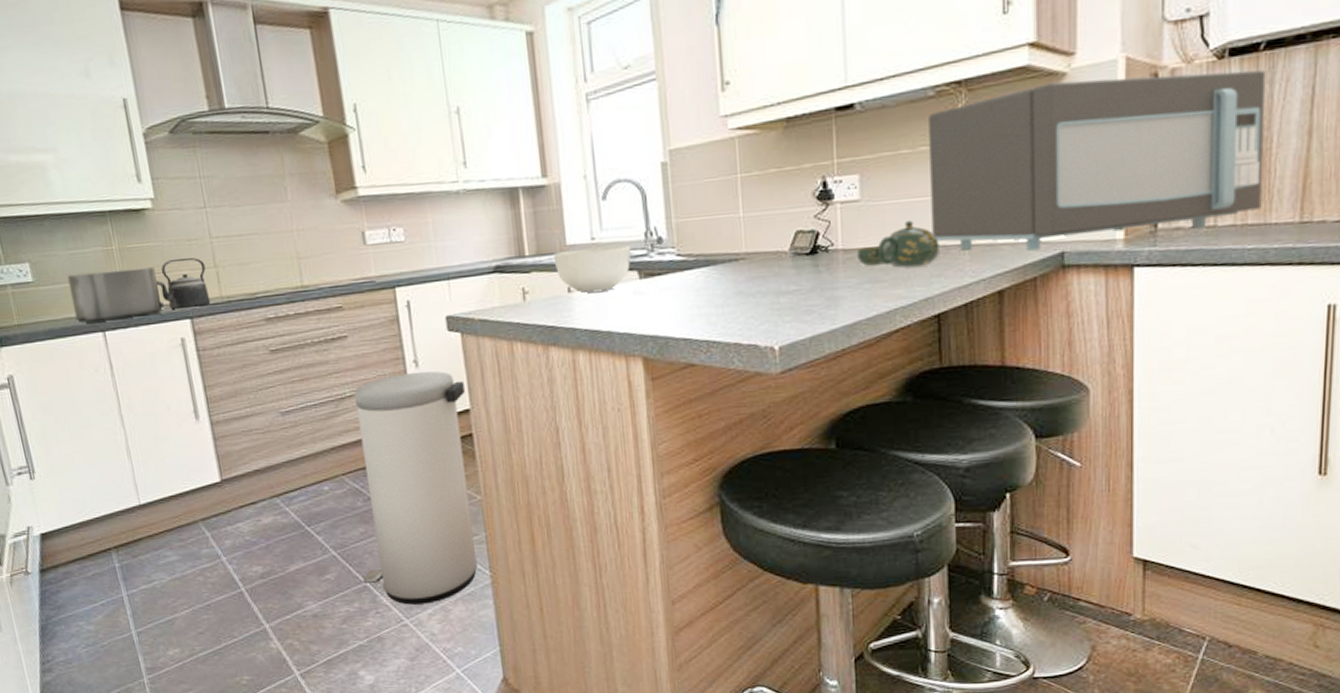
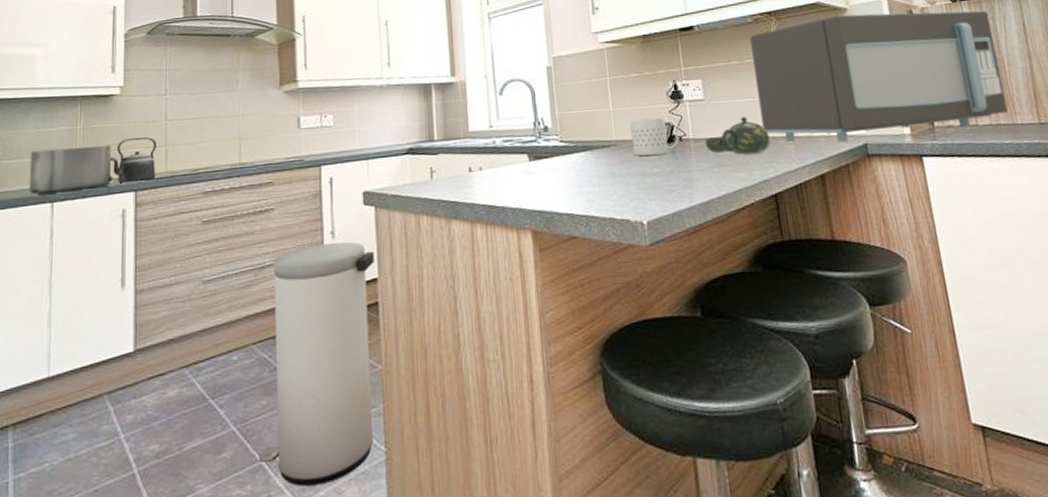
bowl: present [553,245,631,293] -> none [457,132,523,173]
mug: none [764,222,825,272] -> present [630,116,680,157]

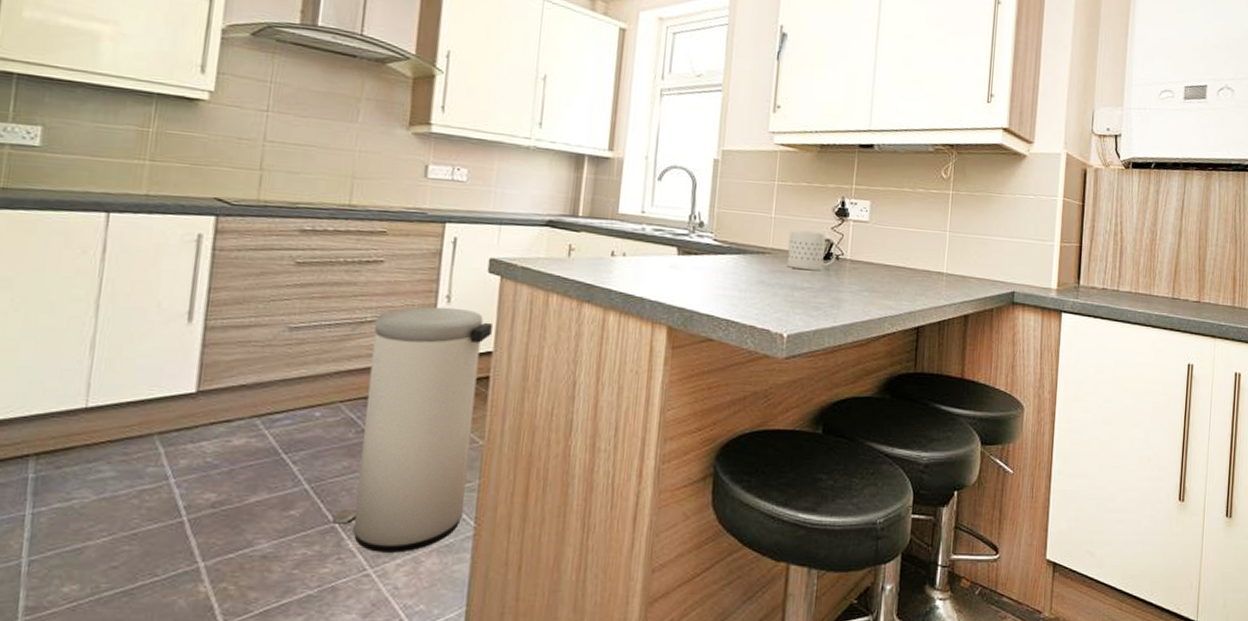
toaster: present [28,144,113,195] -> none [78,147,191,206]
kettle: present [111,137,157,184] -> none [189,154,250,207]
tea set: present [704,116,771,155] -> none [860,245,925,285]
microwave: present [750,11,1008,143] -> none [920,160,1155,291]

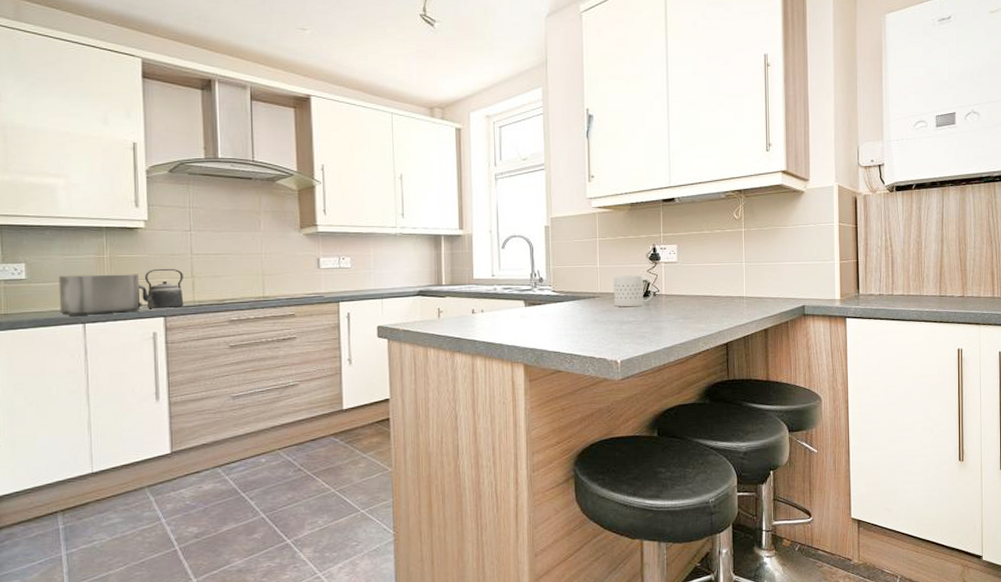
toaster: none [78,147,191,206] -> present [58,274,142,316]
kettle: none [189,154,250,207] -> present [139,268,184,309]
pedal bin: present [332,307,492,553] -> none [286,367,386,560]

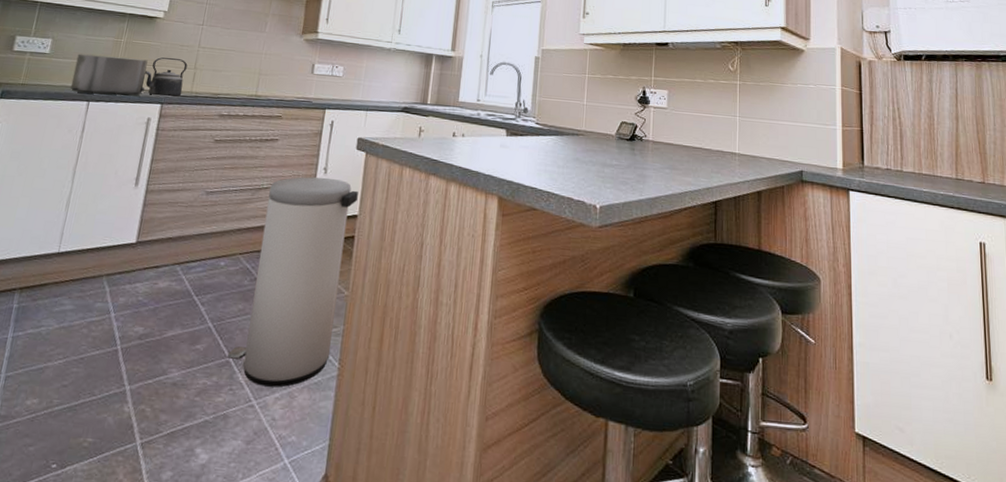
pedal bin: none [286,367,386,560] -> present [227,177,358,387]
mug: present [613,275,654,307] -> none [598,114,640,150]

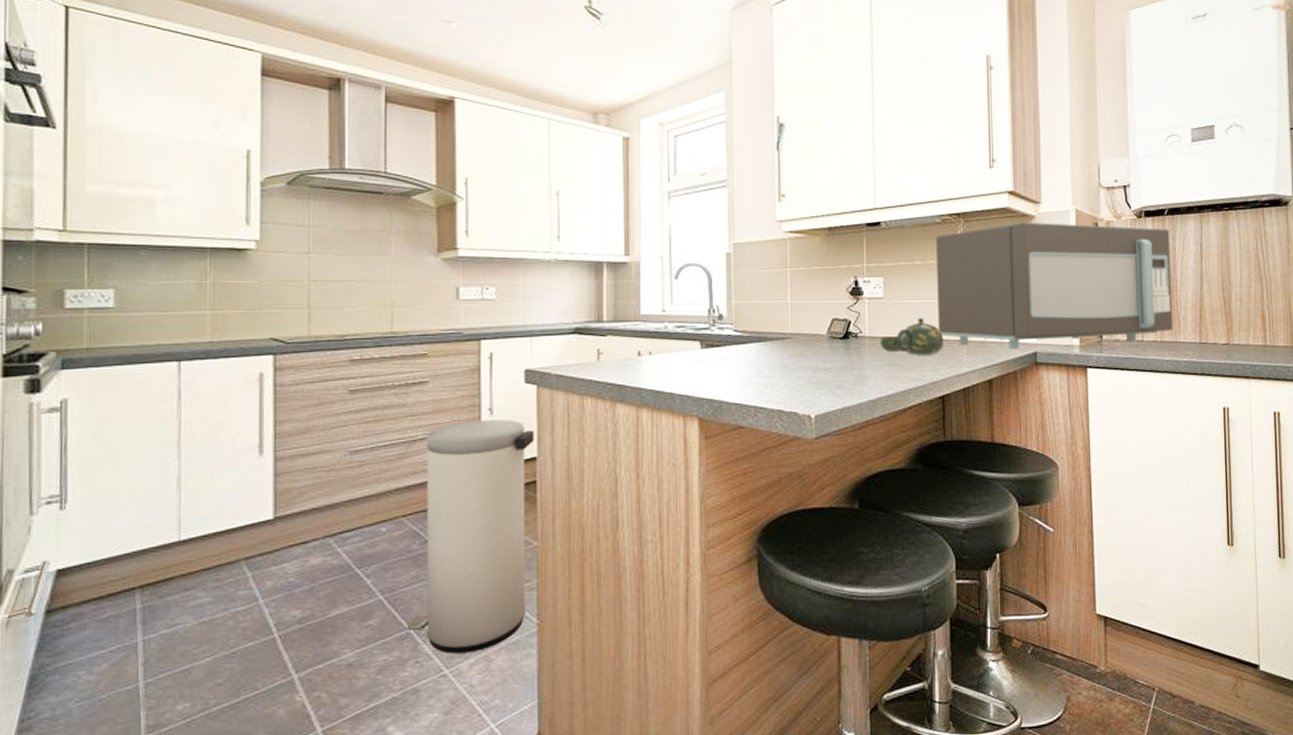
toaster: present [70,53,148,96] -> none [151,303,248,353]
kettle: present [145,57,188,97] -> none [246,297,298,346]
tea set: none [661,128,719,164] -> present [879,317,944,355]
microwave: none [714,54,931,172] -> present [936,223,1173,350]

